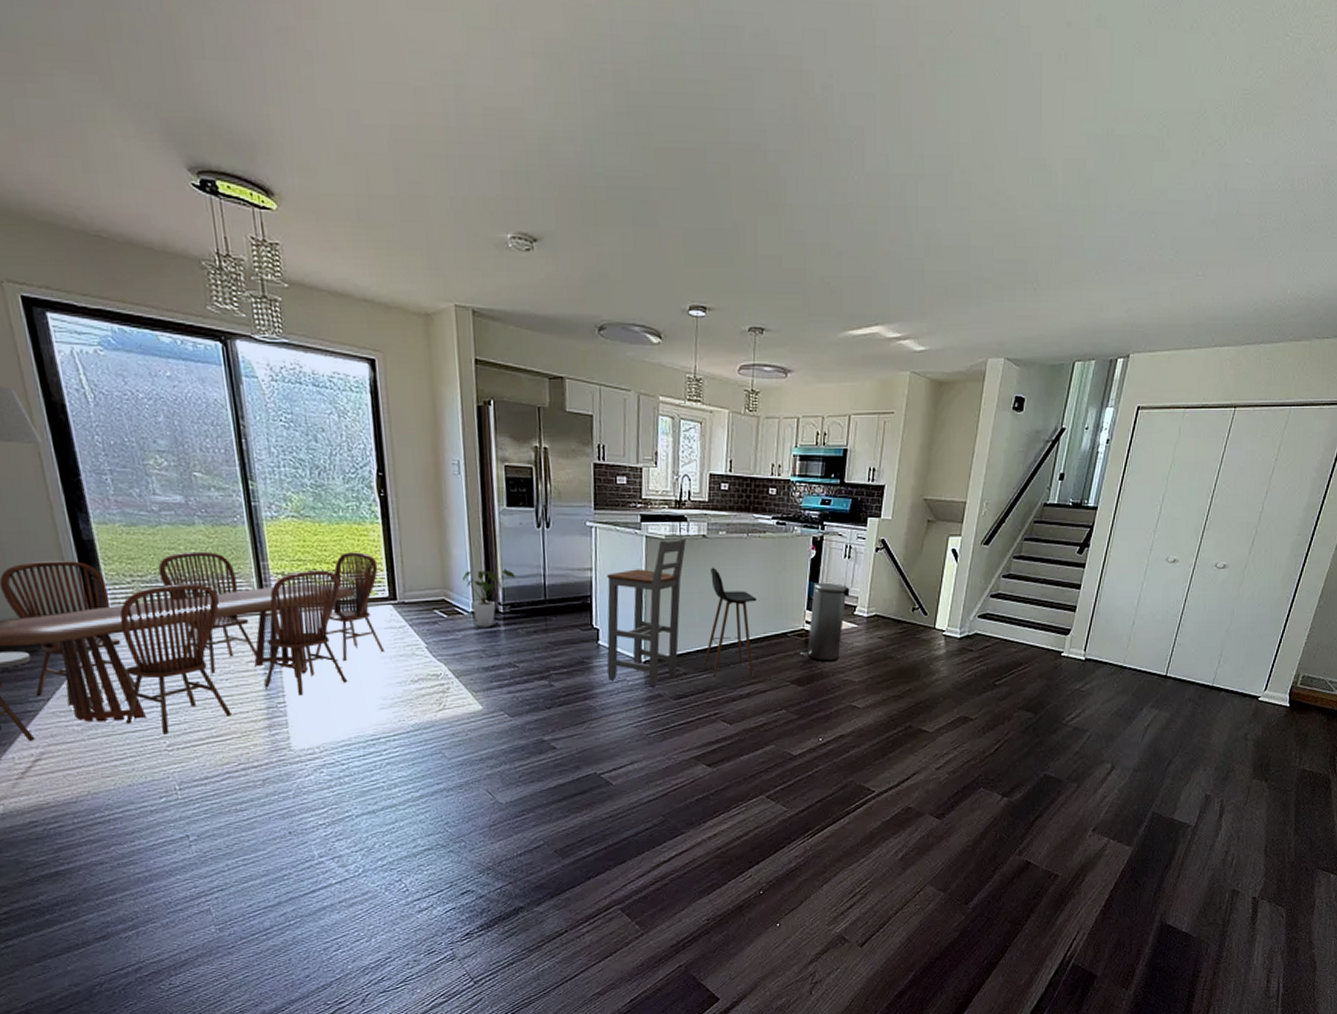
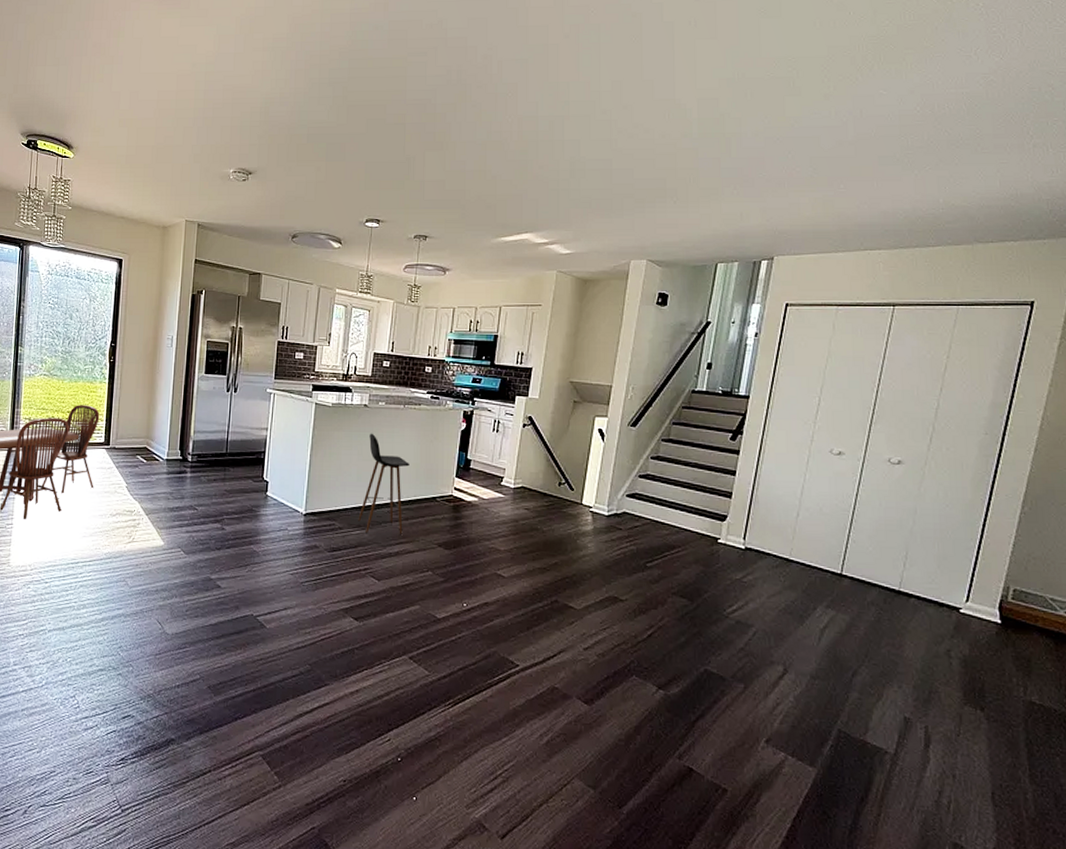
house plant: present [463,568,516,627] -> none [163,424,205,473]
bar stool: present [606,538,686,687] -> none [271,406,350,538]
pedal bin: present [799,582,850,663] -> none [447,453,497,530]

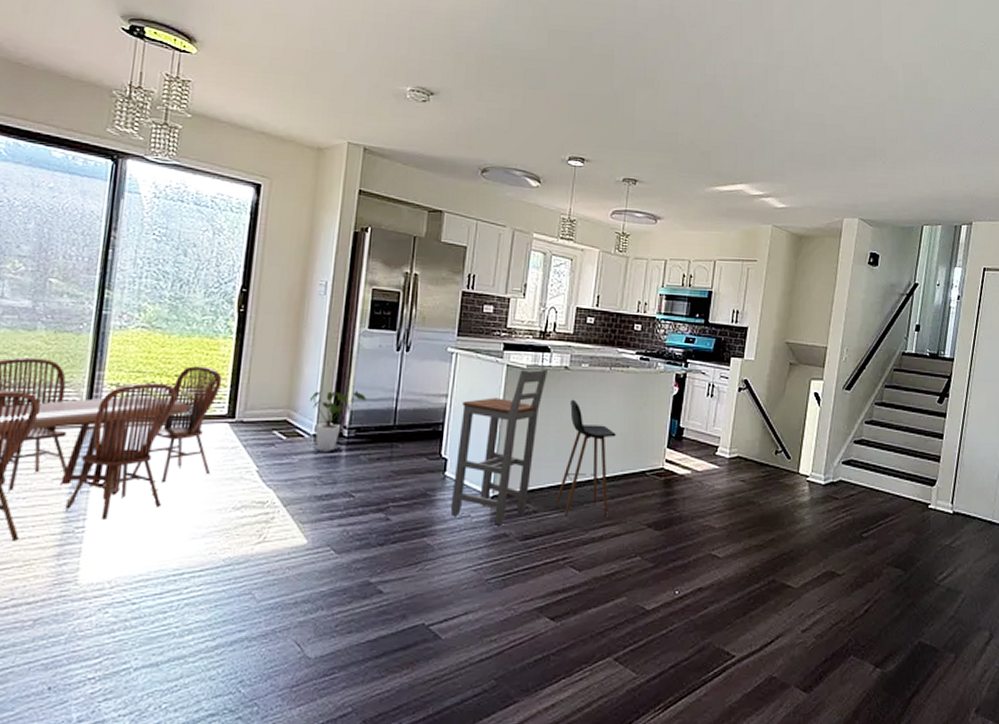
house plant: none [163,424,205,473] -> present [310,390,367,452]
bar stool: none [271,406,350,538] -> present [450,368,548,525]

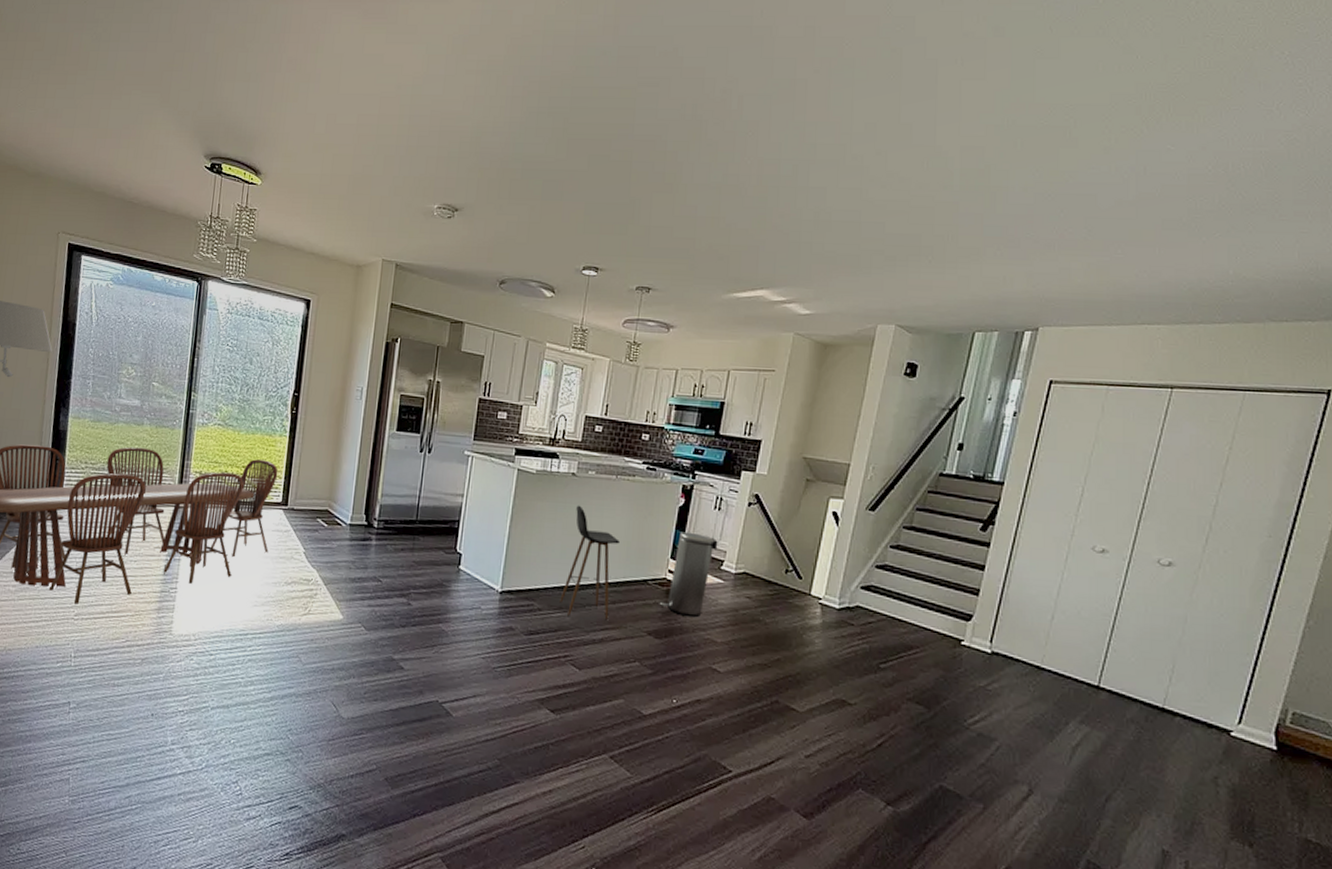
house plant: present [310,390,367,452] -> none [347,486,394,540]
bar stool: present [450,368,548,525] -> none [463,474,556,619]
pedal bin: none [658,420,712,506] -> present [659,531,718,618]

